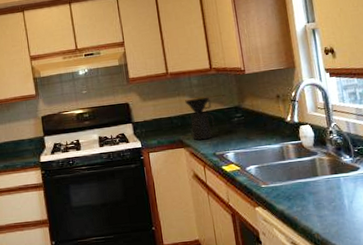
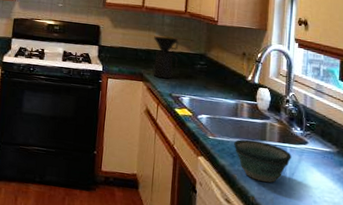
bowl: none [287,177,347,217] -> present [234,139,292,183]

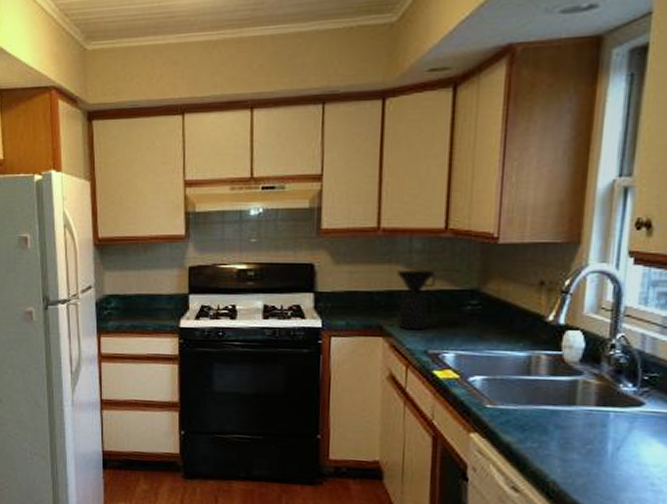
bowl: present [234,139,292,183] -> none [525,405,617,462]

